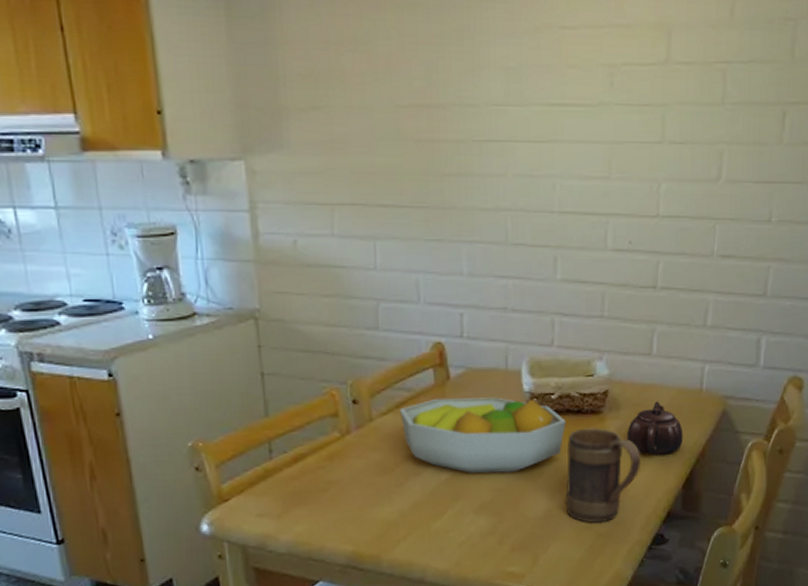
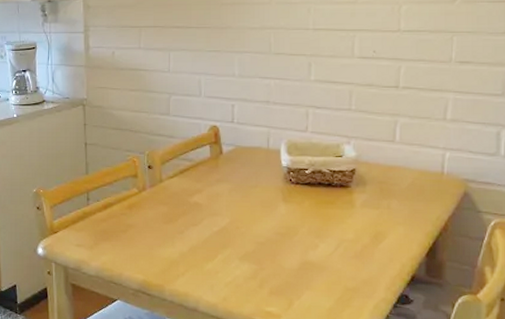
fruit bowl: present [400,397,566,474] -> none [183,167,318,230]
mug: present [565,427,642,524] -> none [317,198,387,280]
teapot: present [626,401,683,456] -> none [372,180,426,227]

